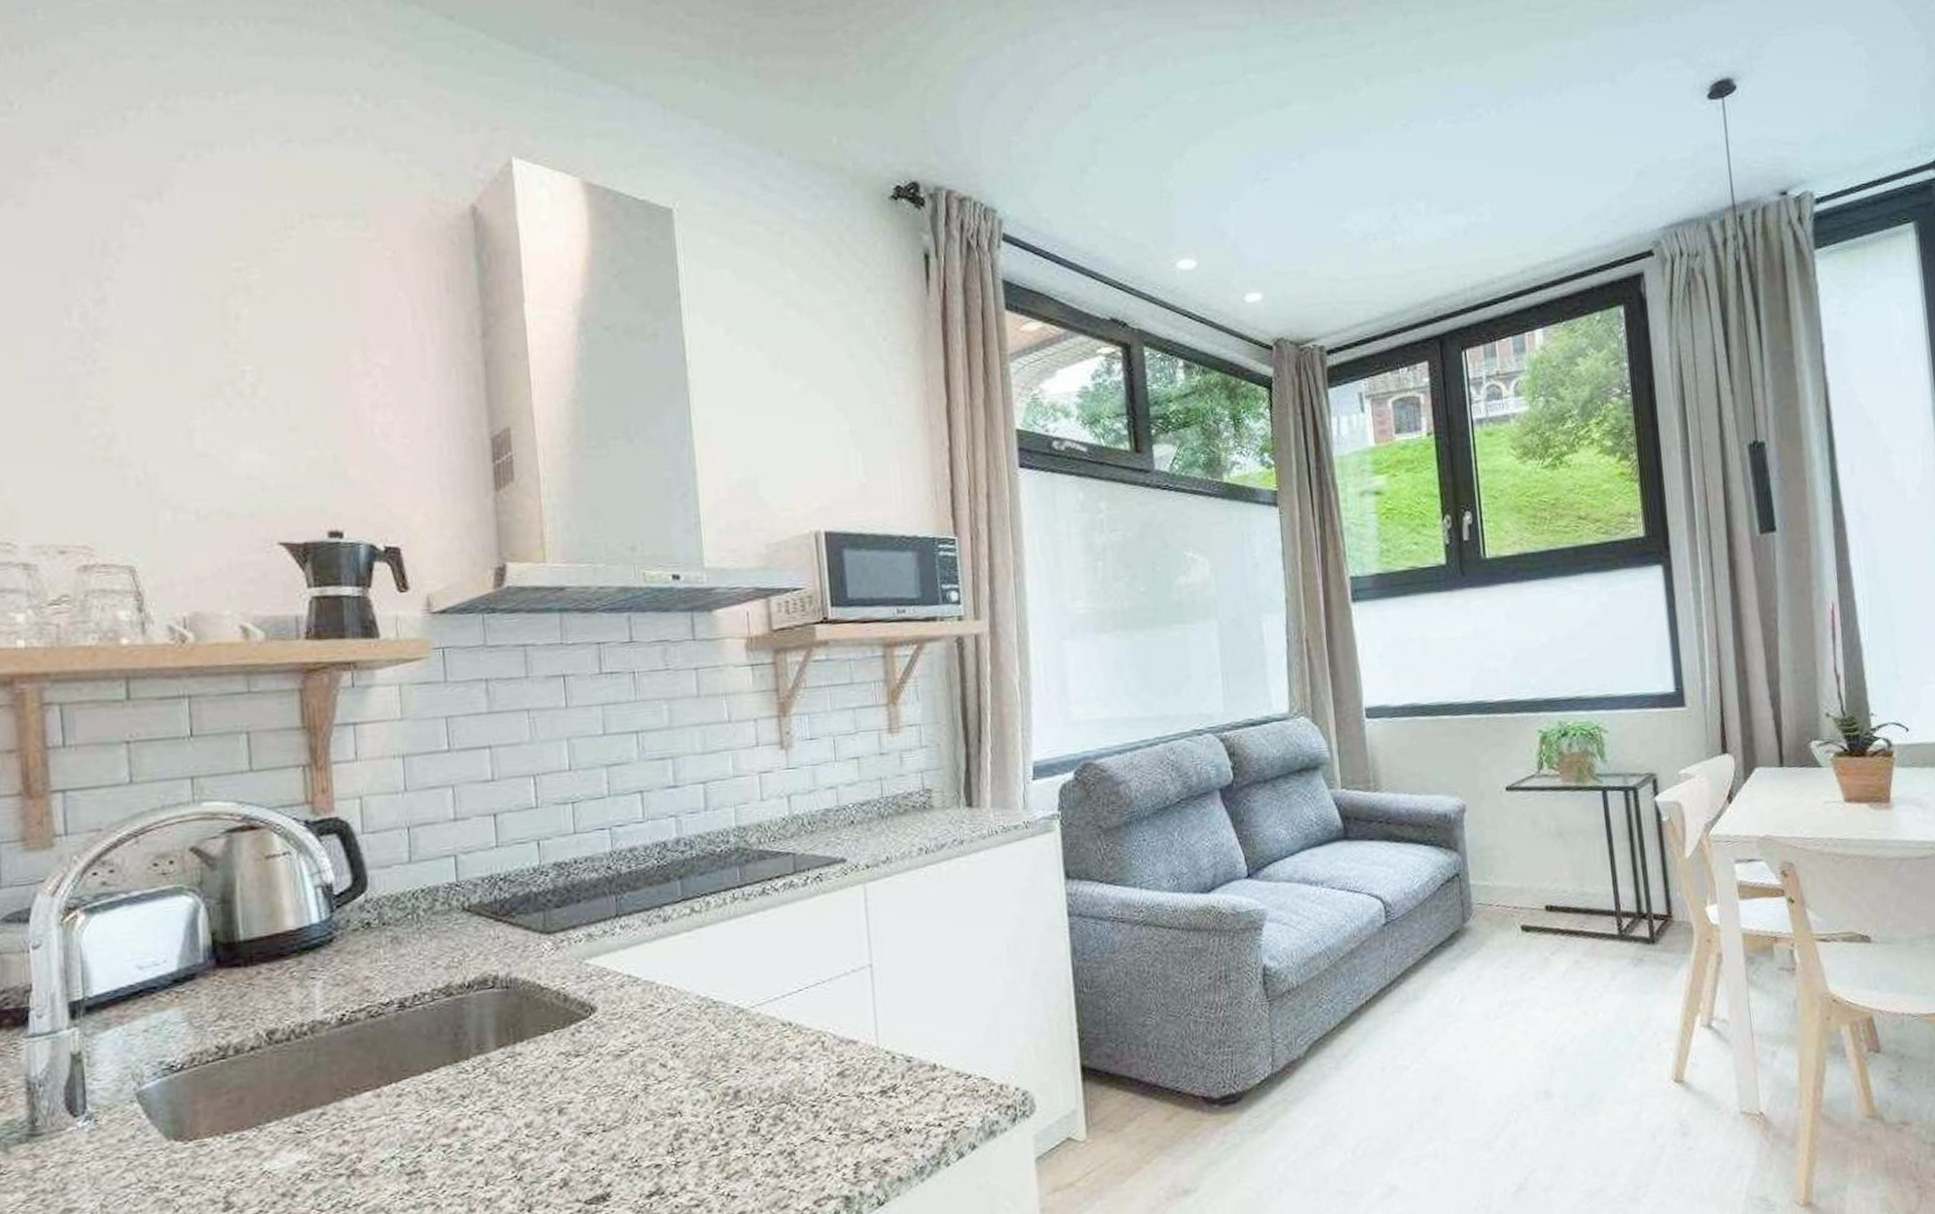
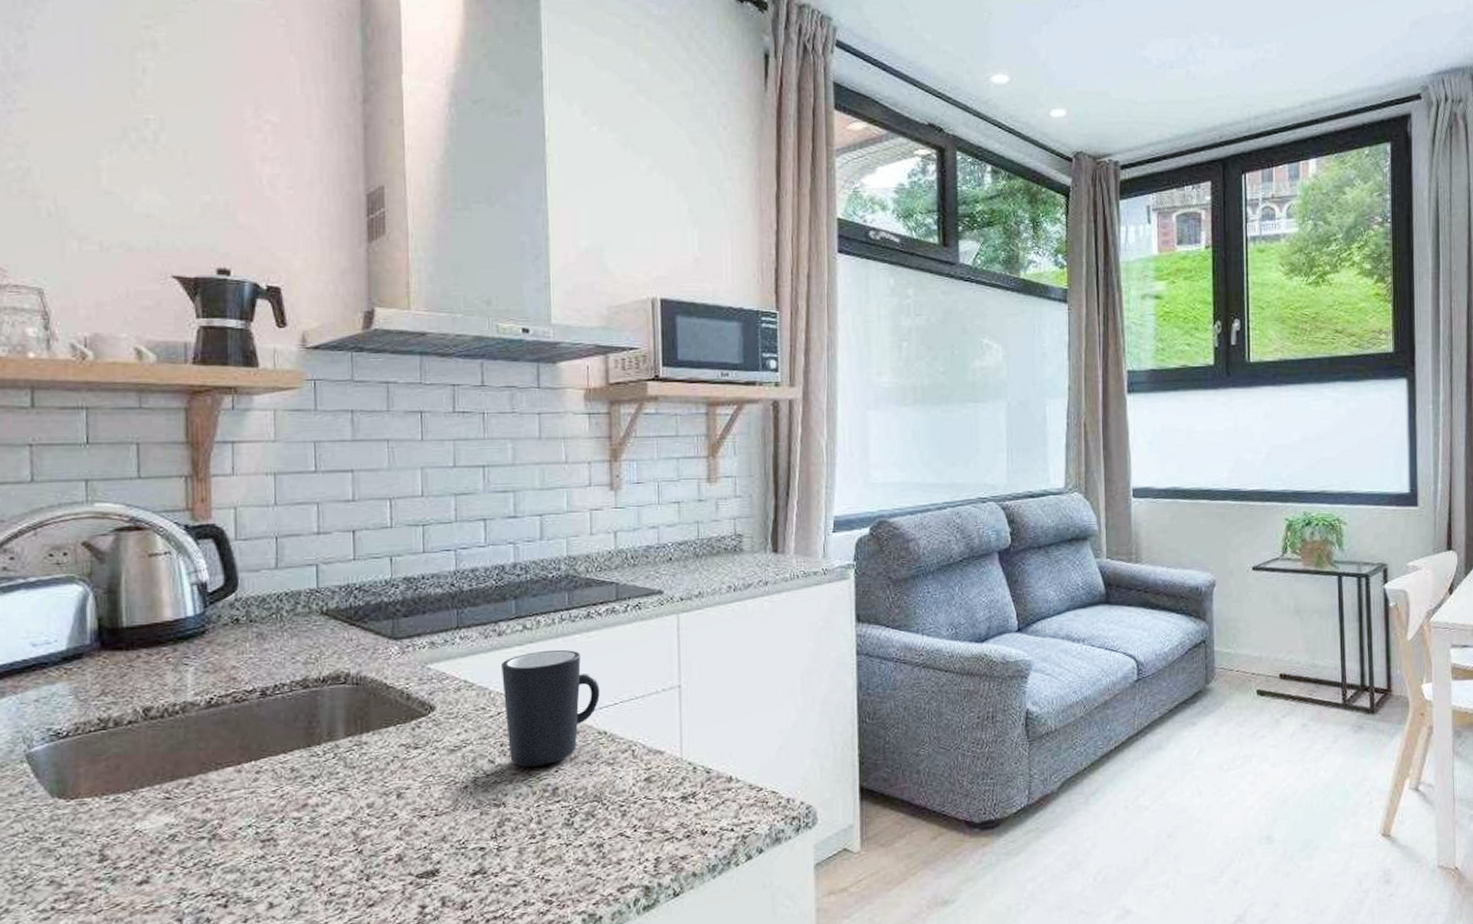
mug: none [669,932,782,1069] -> present [502,649,600,767]

